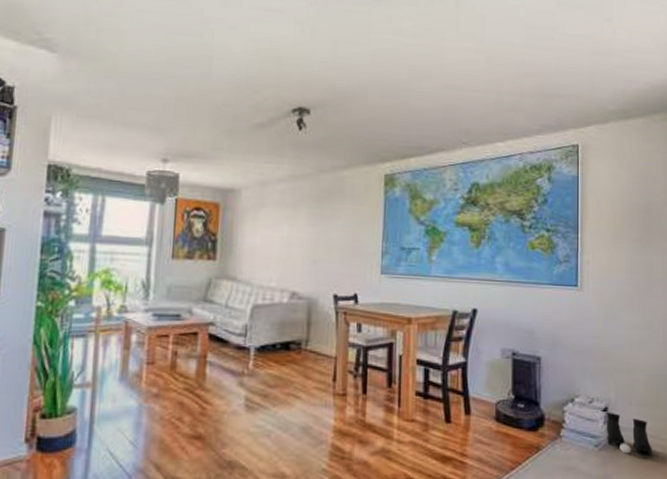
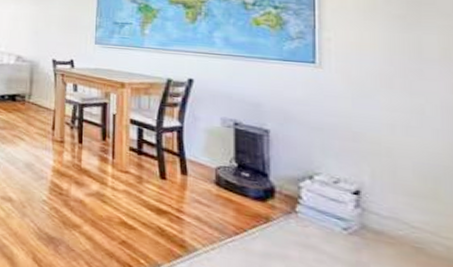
boots: present [606,412,652,454] -> none [357,195,429,250]

